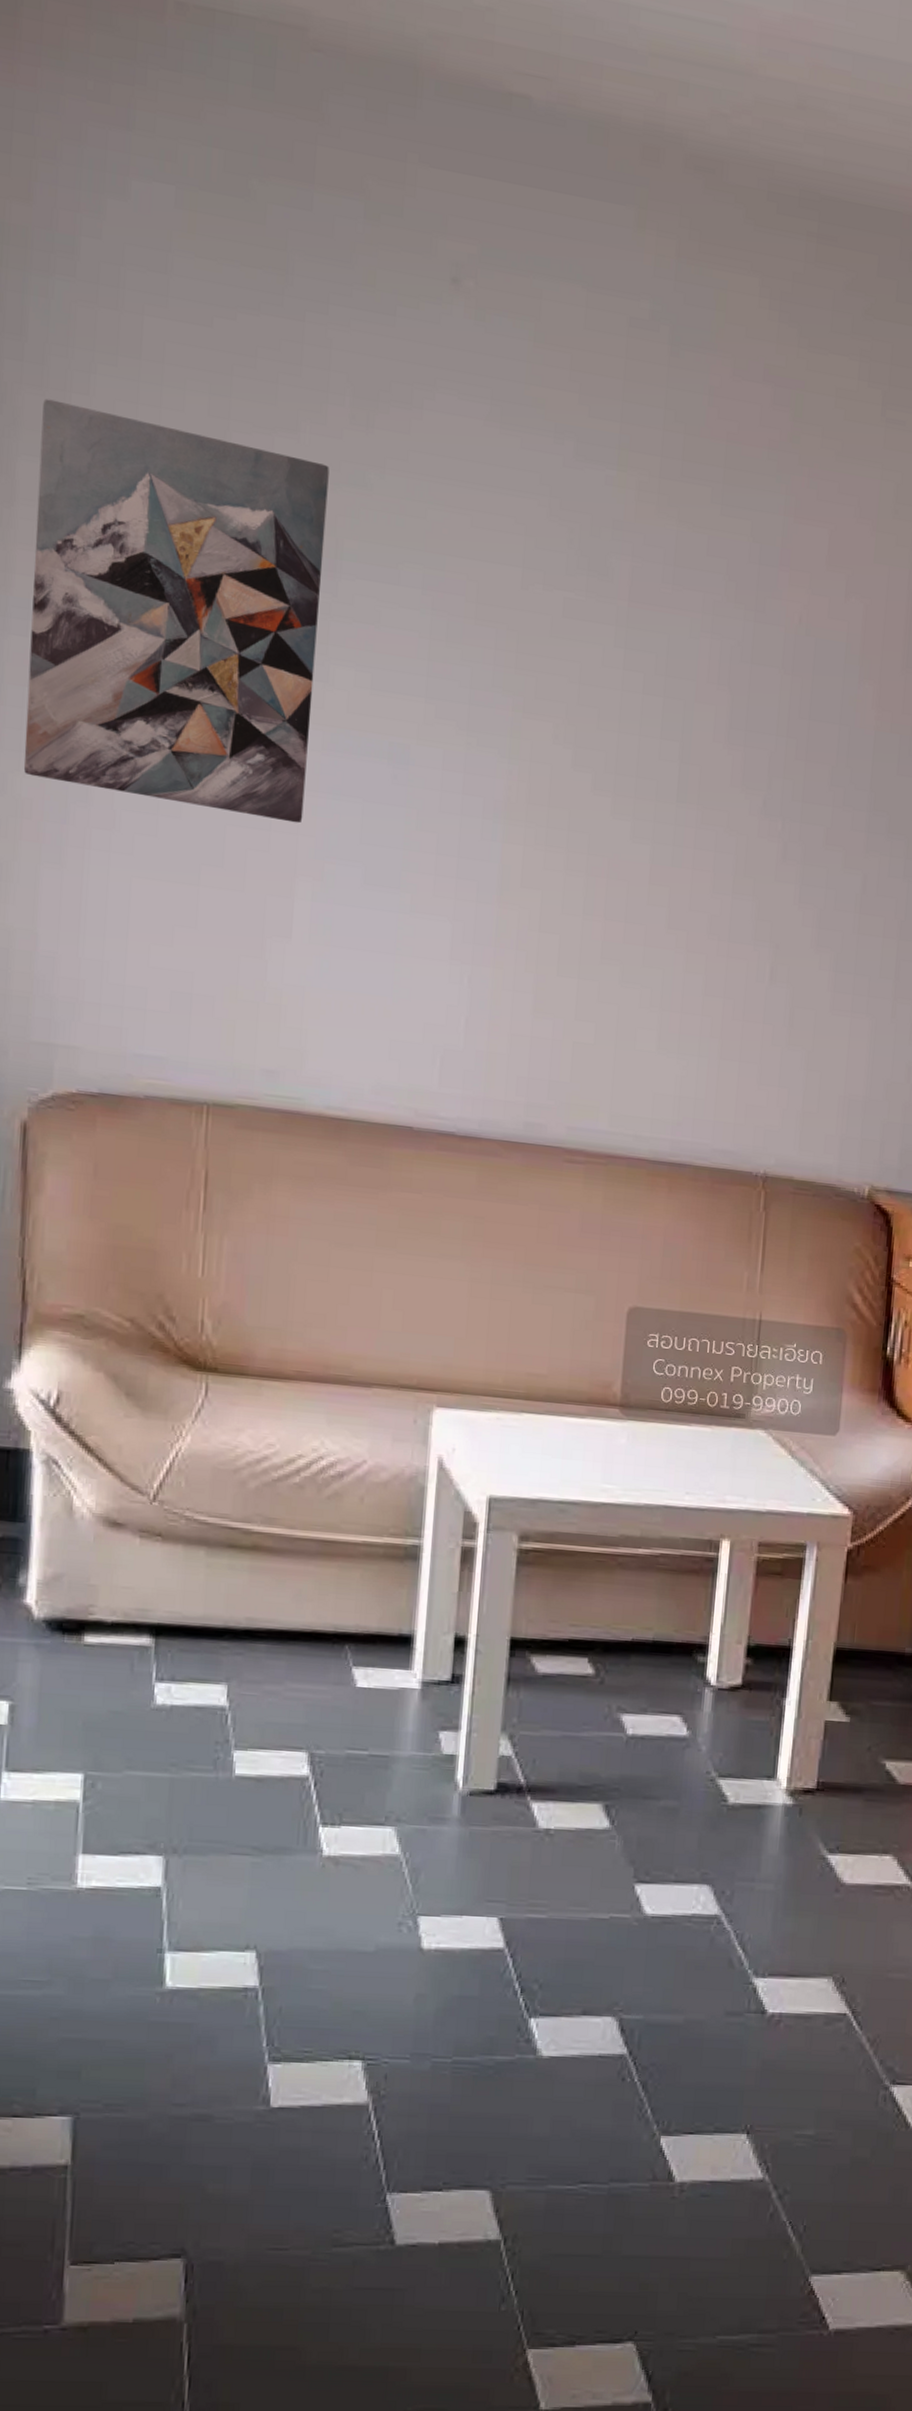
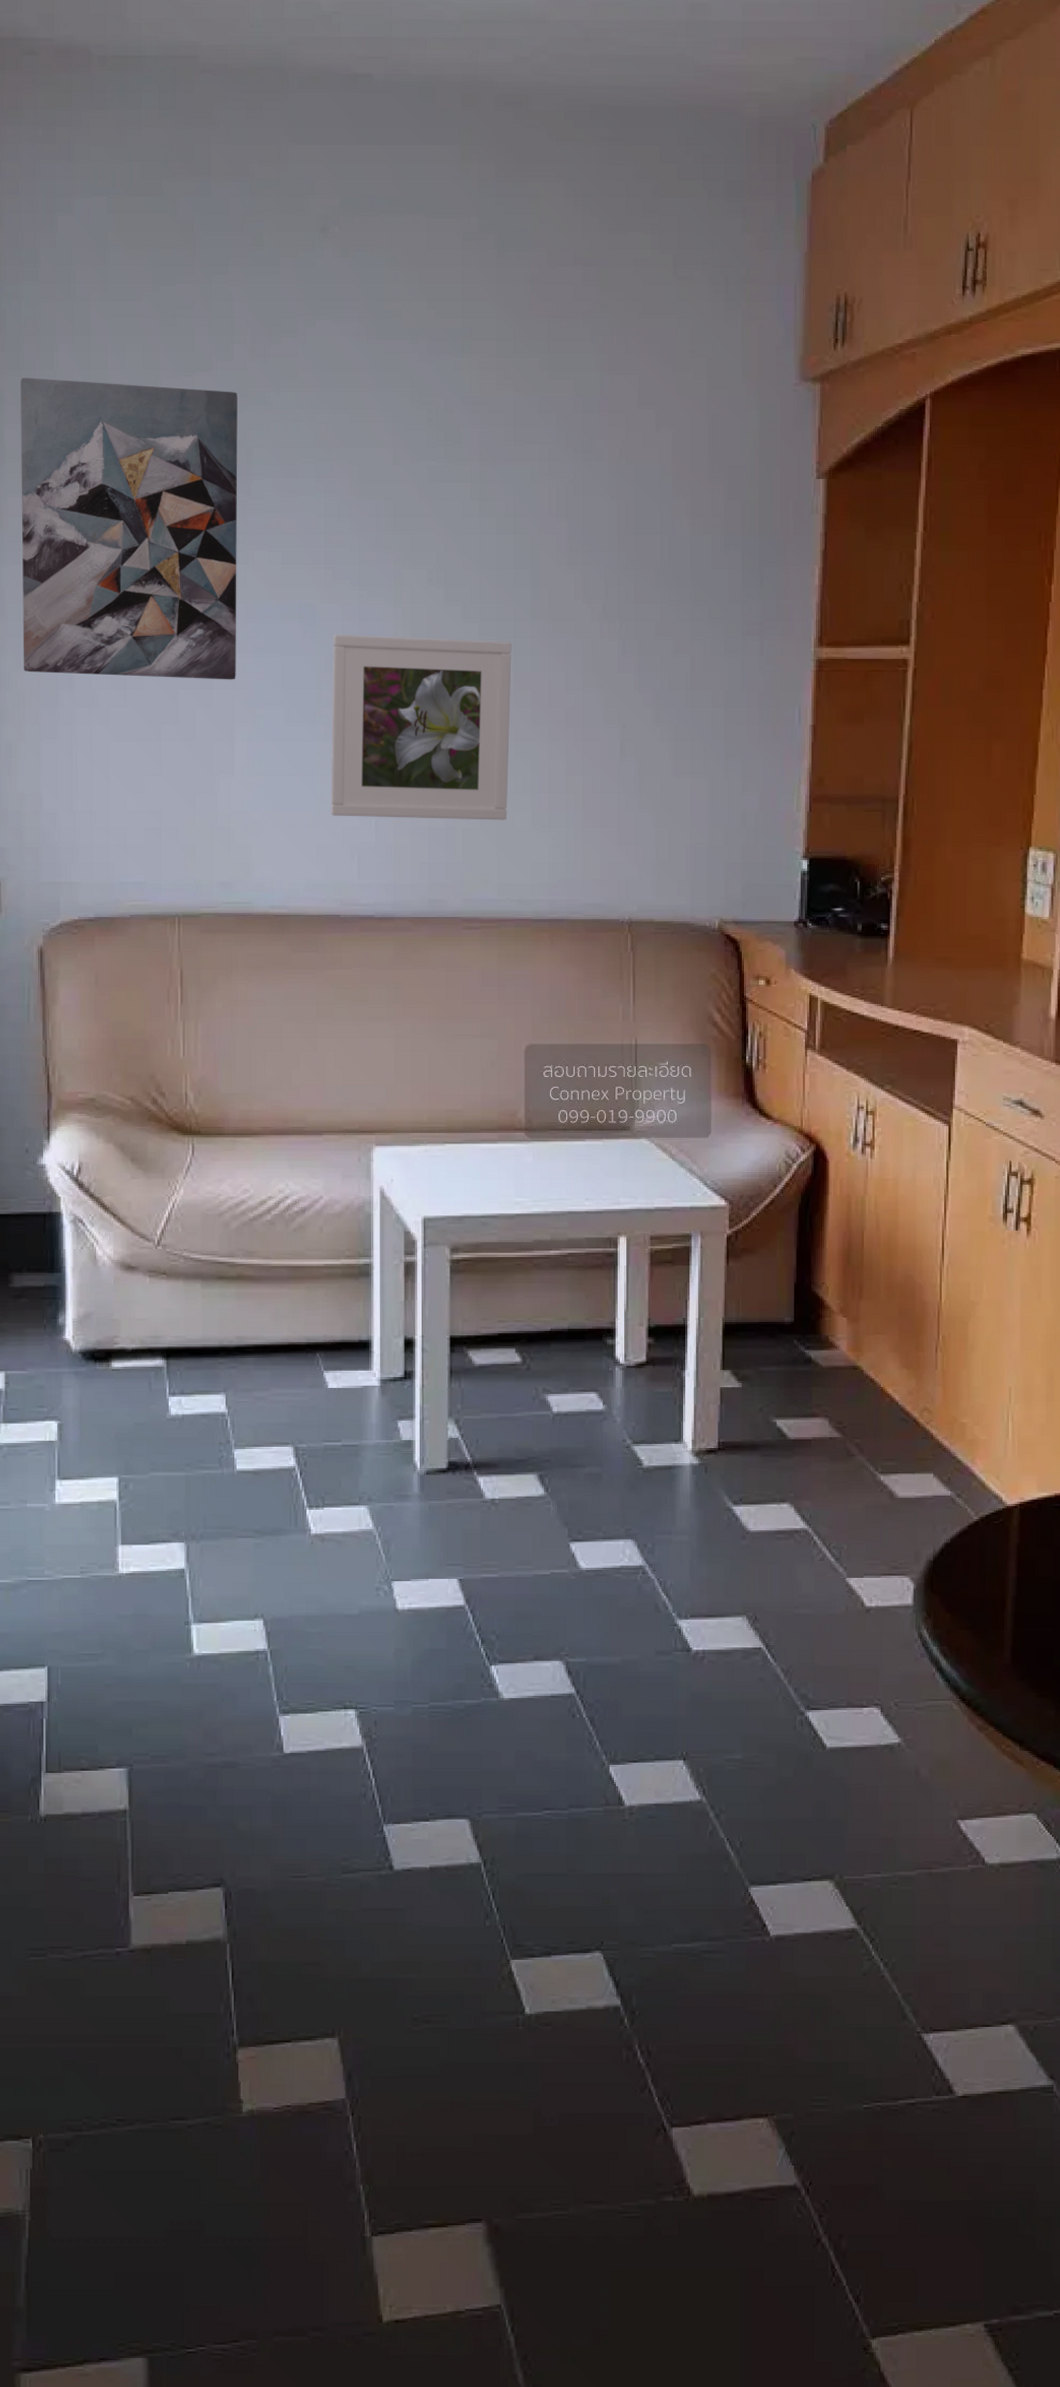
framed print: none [410,785,650,1039] -> present [330,634,512,820]

